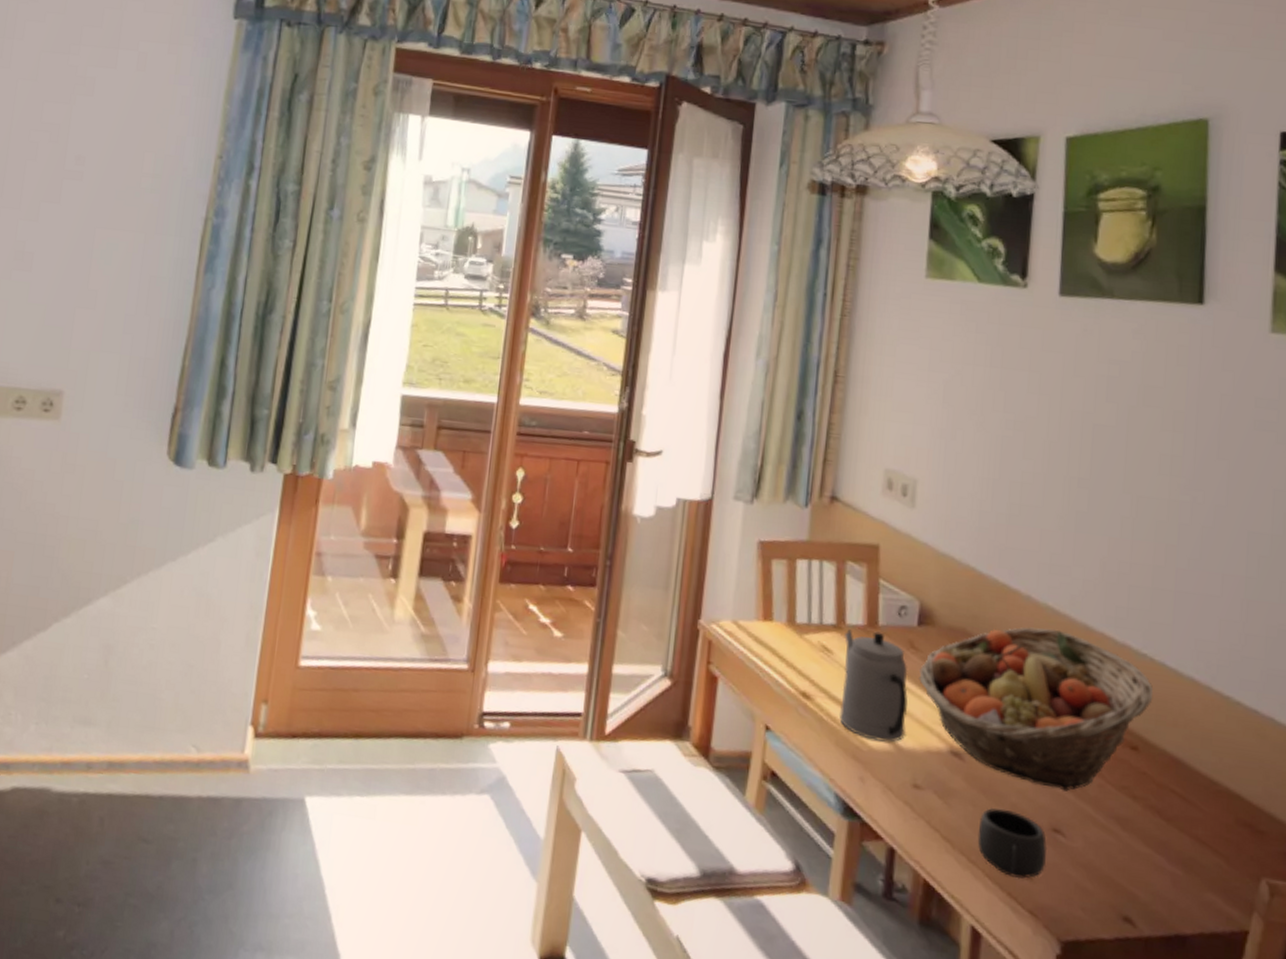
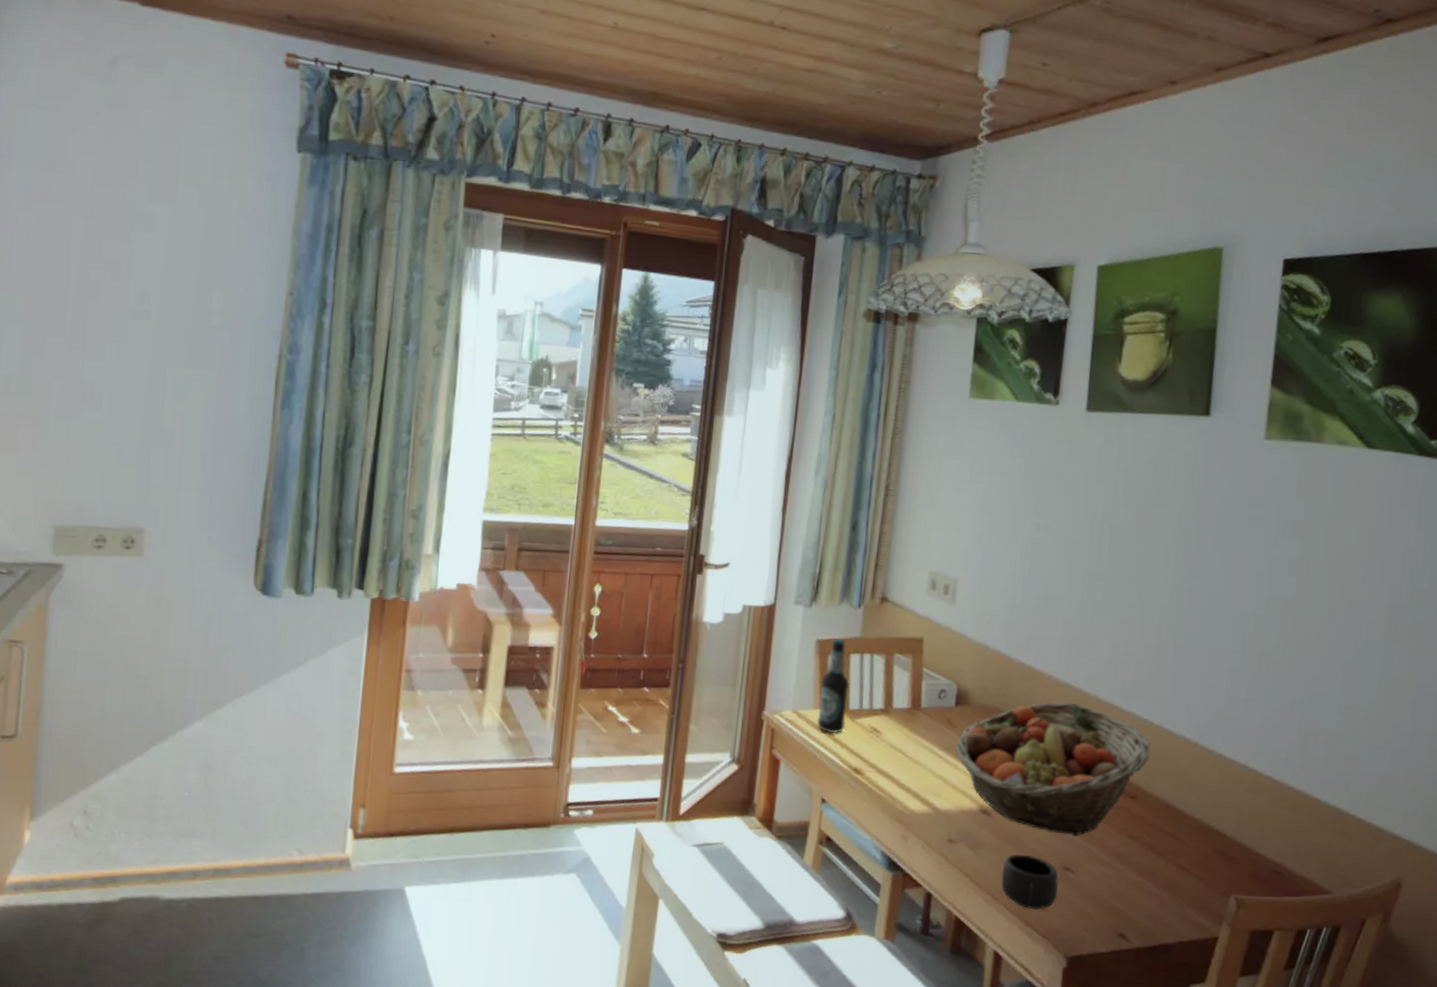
bottle: none [759,541,797,650] -> present [817,639,850,734]
teapot: present [839,629,908,742] -> none [885,712,946,806]

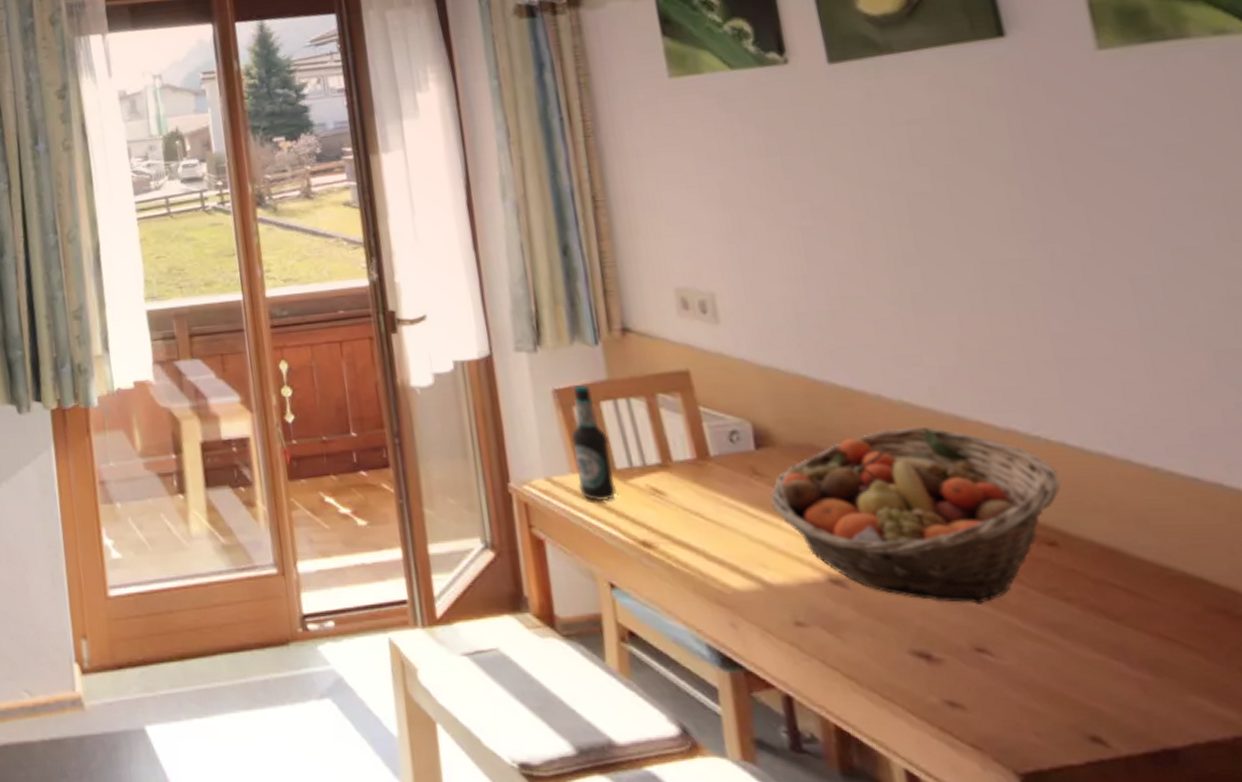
mug: present [1001,854,1059,910] -> none [883,634,979,710]

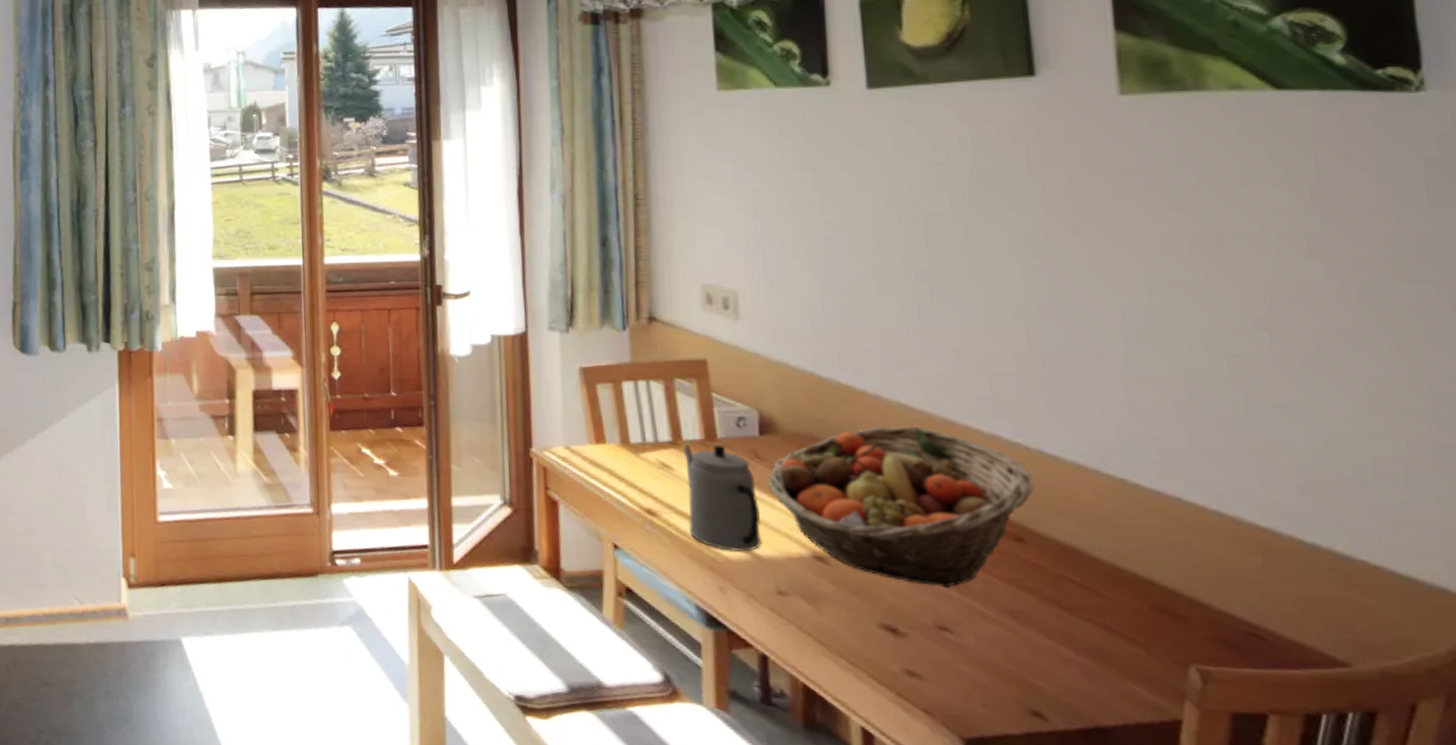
bottle: present [571,385,617,502] -> none [592,366,628,471]
teapot: none [674,463,771,581] -> present [683,444,761,552]

